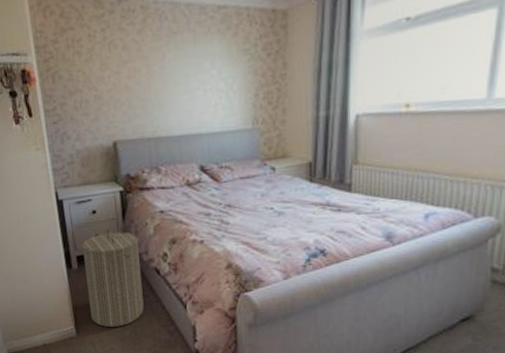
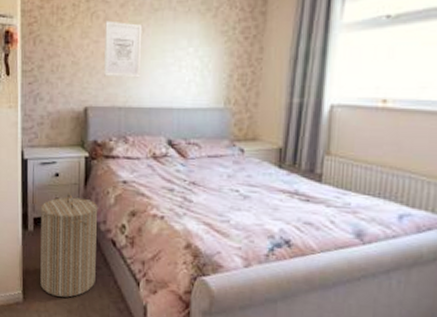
wall art: none [124,49,166,108] -> present [104,20,143,78]

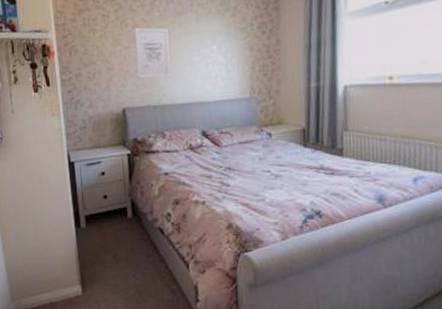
laundry hamper: present [40,193,98,298] -> none [90,189,148,286]

